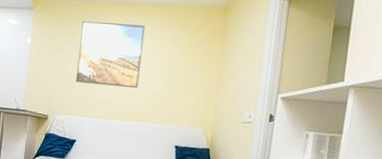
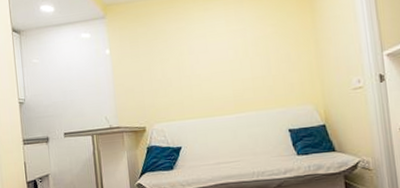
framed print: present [76,20,145,88] -> none [160,10,235,85]

